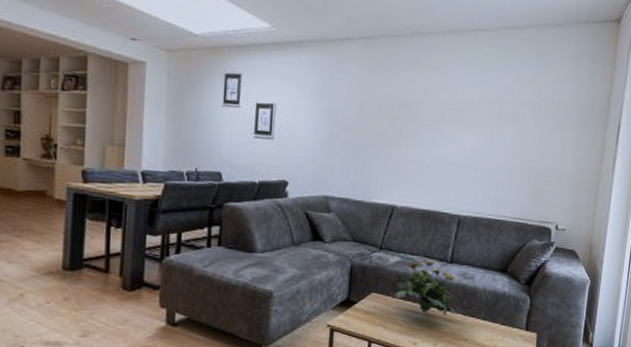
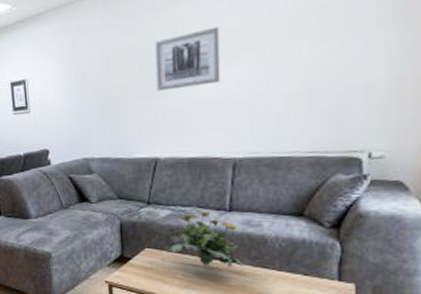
wall art: none [402,96,461,147] -> present [154,26,221,92]

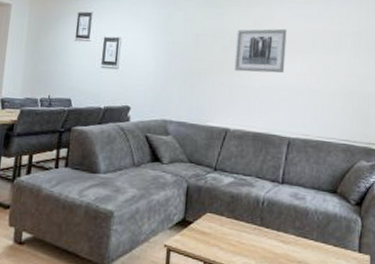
flowering plant: present [168,211,243,267] -> none [227,181,288,236]

